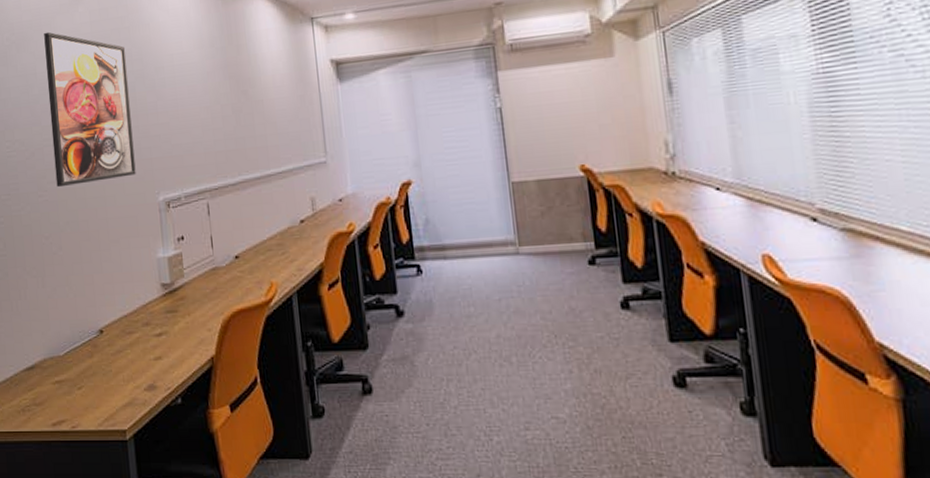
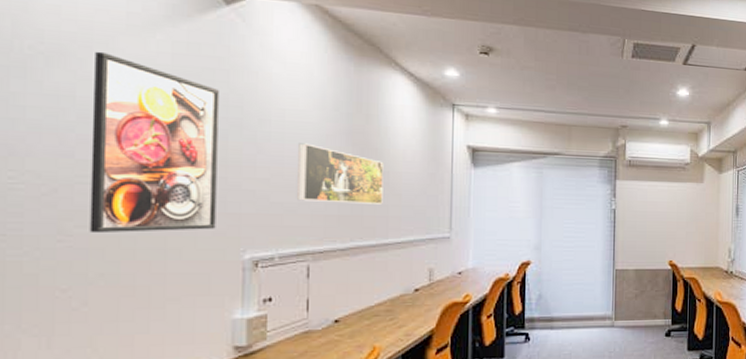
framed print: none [187,83,261,141] -> present [297,143,384,204]

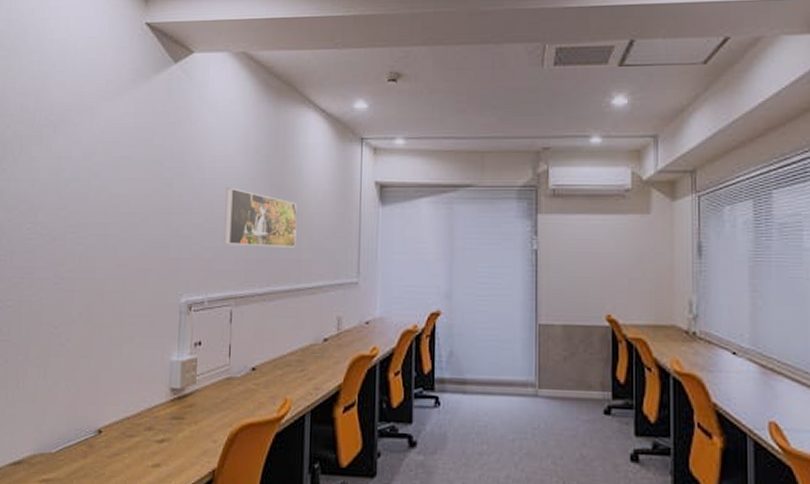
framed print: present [89,51,221,234] -> none [75,116,168,277]

